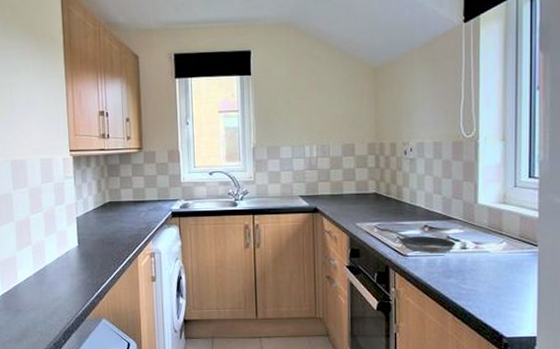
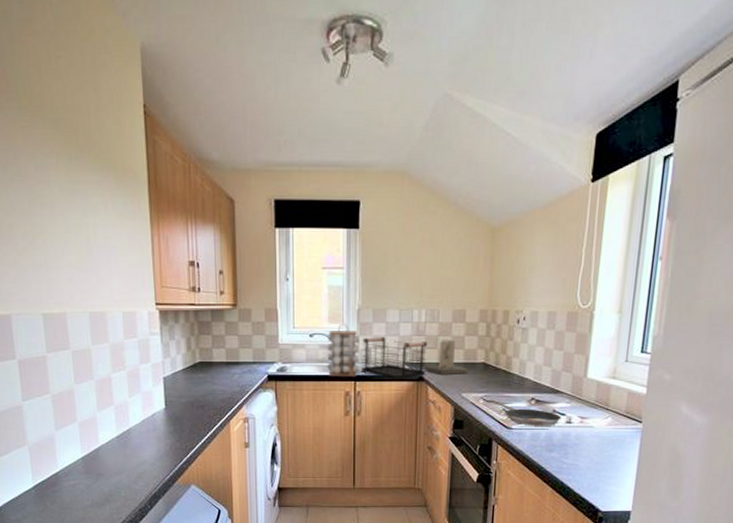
spice rack: none [226,162,257,212] -> present [328,324,359,378]
dish rack: none [258,171,321,212] -> present [362,336,428,379]
paper towel roll: none [319,172,361,207] -> present [425,339,468,376]

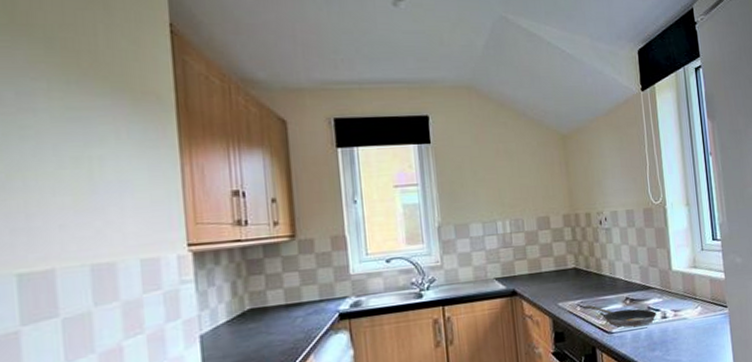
spice rack: present [328,324,359,378] -> none [407,244,447,305]
dish rack: present [362,336,428,379] -> none [446,252,519,298]
paper towel roll: present [425,339,468,376] -> none [516,247,561,287]

